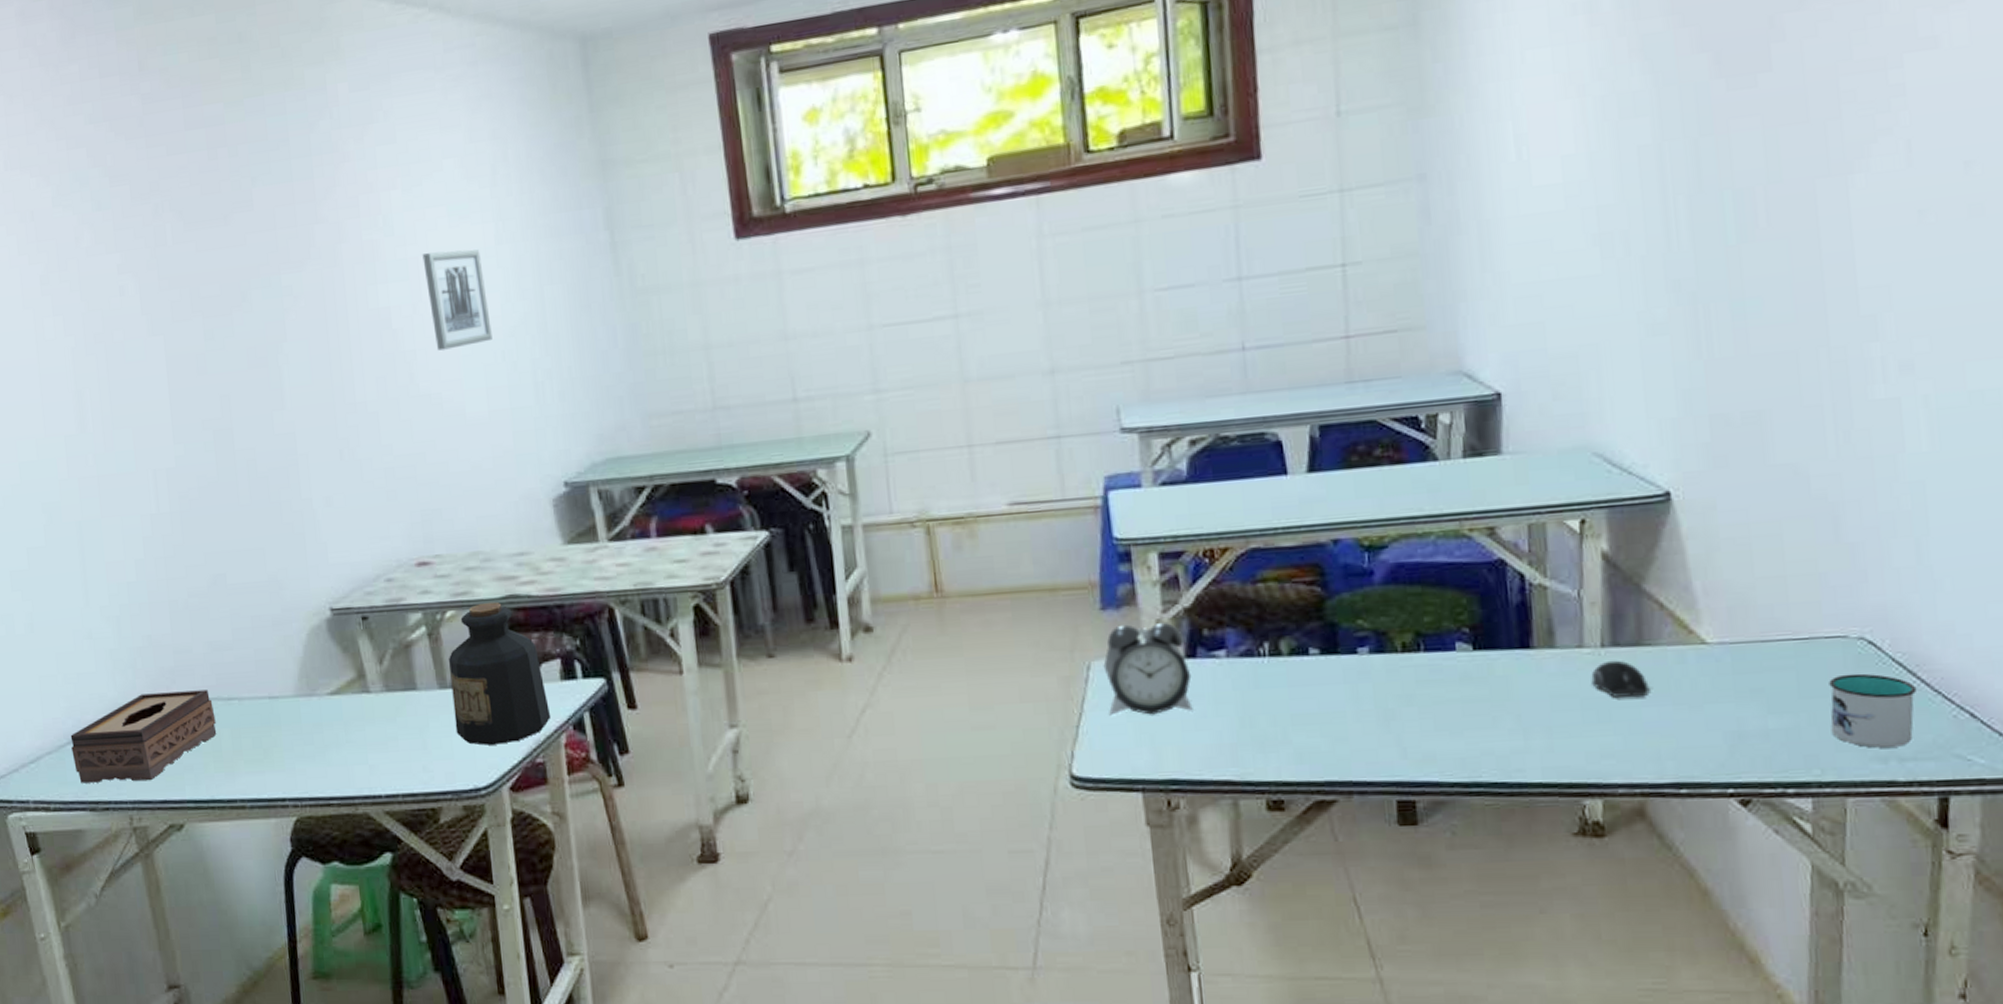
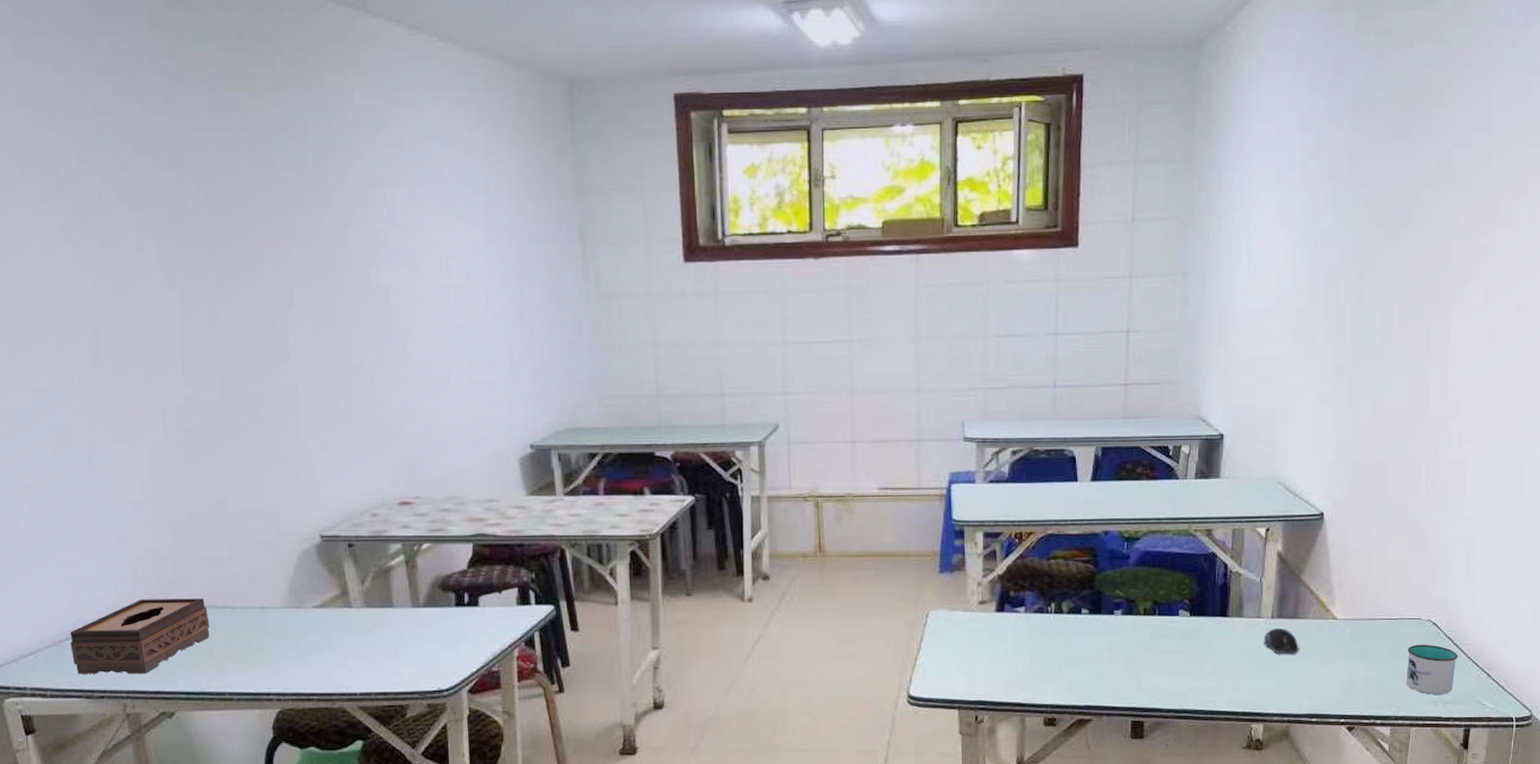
wall art: present [422,249,492,351] -> none [420,244,477,327]
bottle: present [449,601,552,746] -> none [423,538,507,655]
alarm clock: present [1103,623,1193,716] -> none [938,584,1000,653]

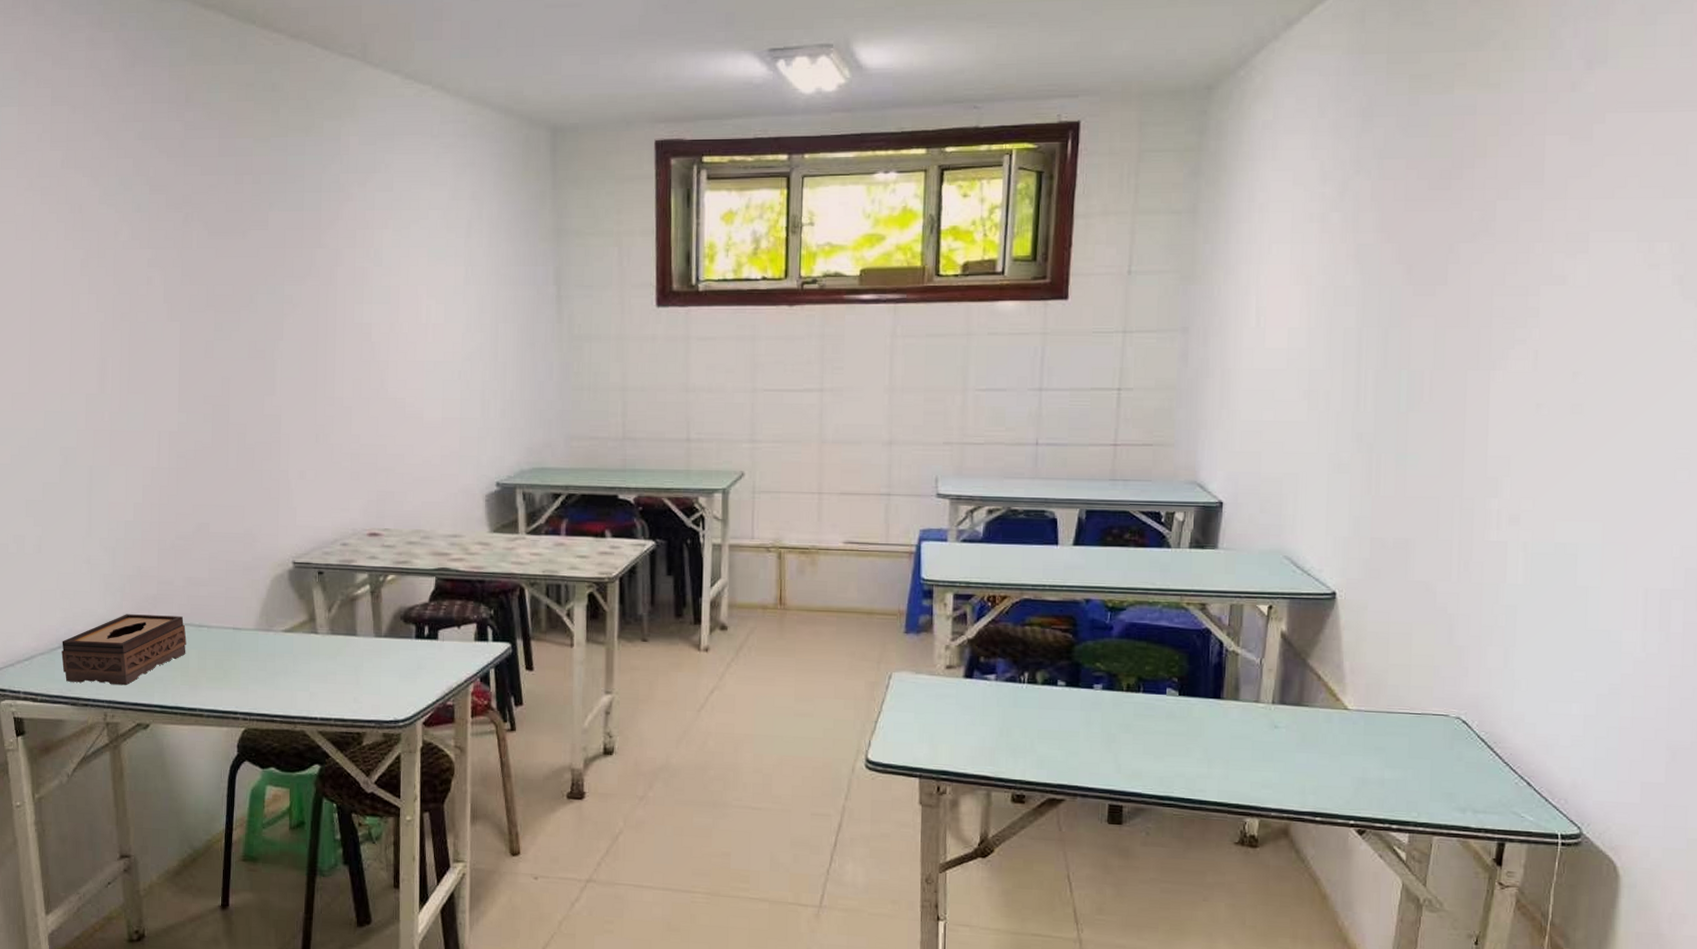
computer mouse: present [1263,627,1299,654] -> none [1262,714,1303,745]
mug: present [1406,644,1458,694] -> none [1428,743,1493,802]

